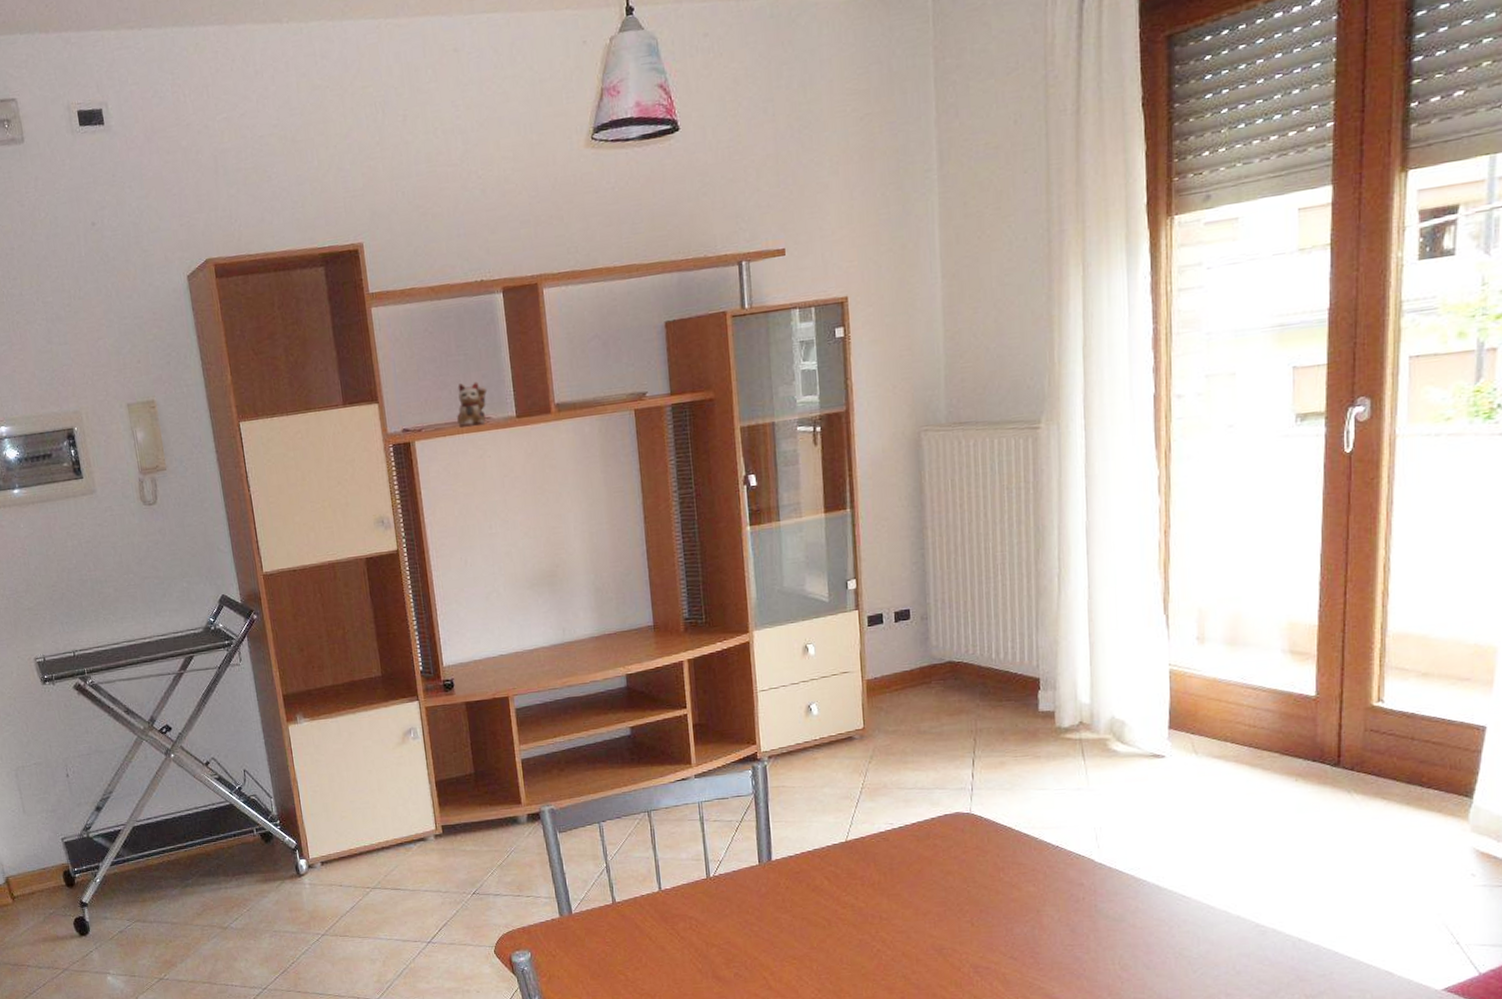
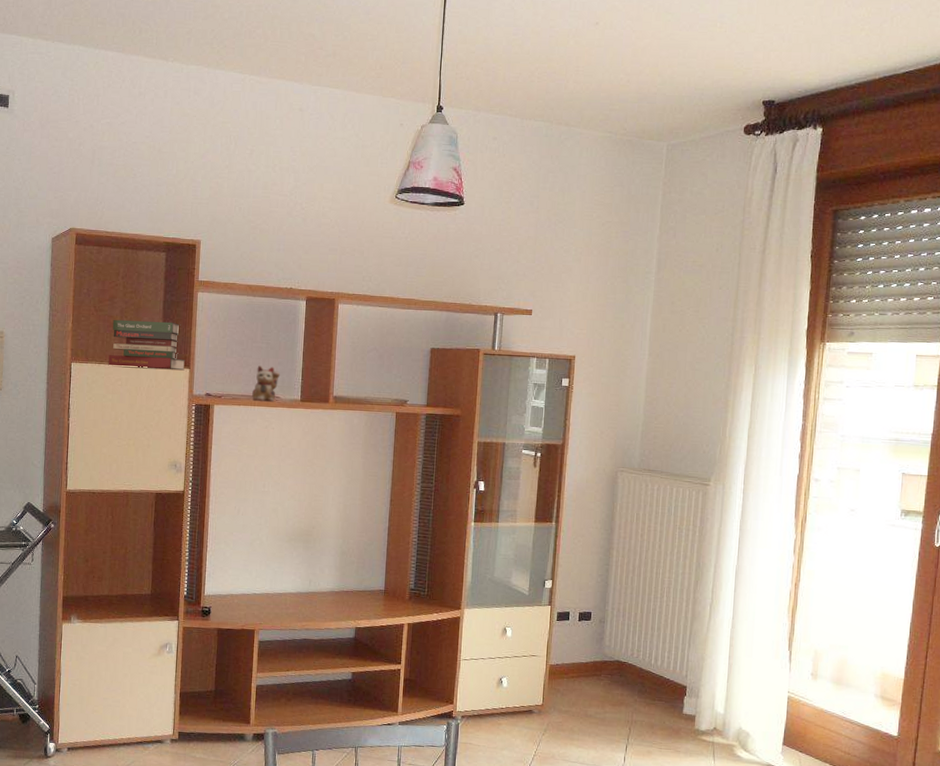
books: none [277,350,373,418] -> present [108,319,186,371]

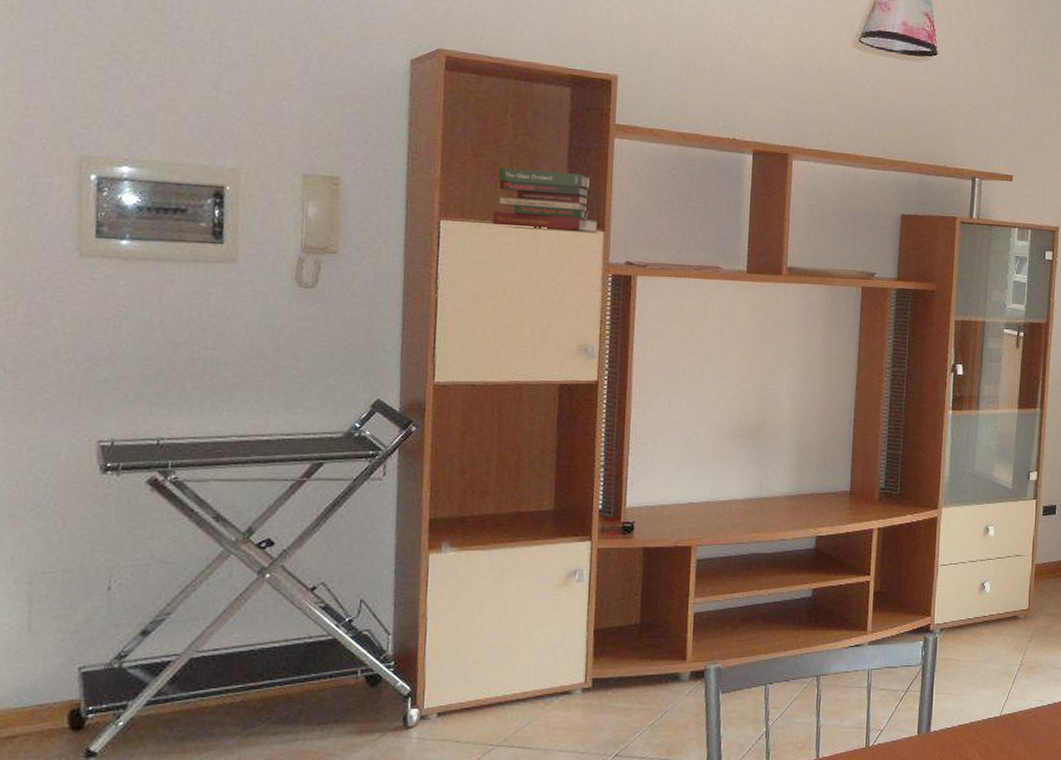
decorative figurine: present [252,365,281,403] -> none [686,228,722,274]

